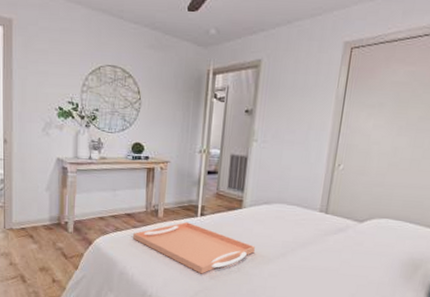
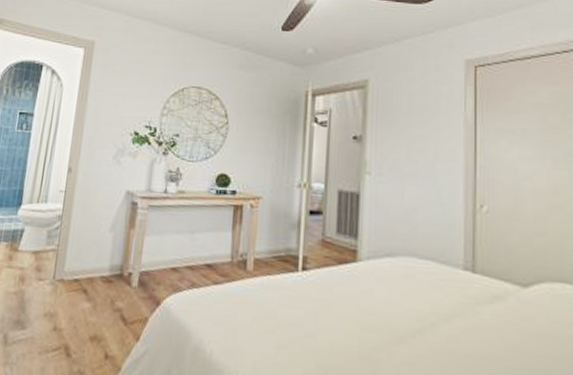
serving tray: present [133,222,255,274] -> none [214,278,378,357]

